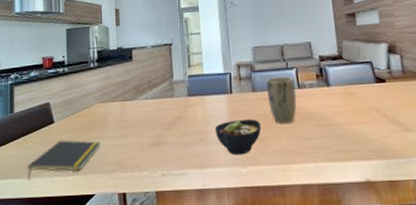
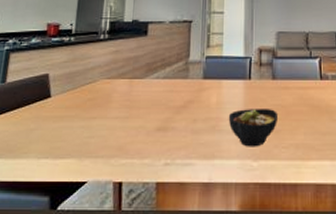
notepad: present [28,140,101,181] -> none [11,117,101,162]
plant pot: present [266,76,297,124] -> none [288,65,318,116]

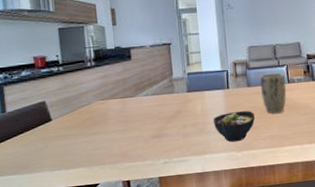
plant pot: none [288,65,318,116] -> present [260,73,287,114]

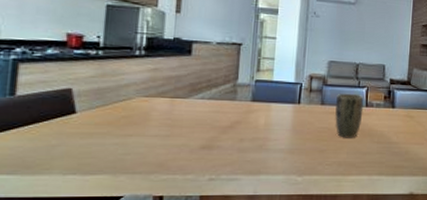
bowl: present [213,111,255,142] -> none [275,131,324,164]

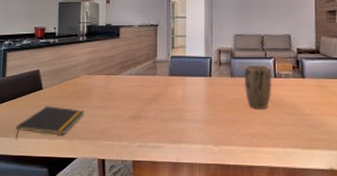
notepad: none [29,134,138,178] -> present [16,106,85,140]

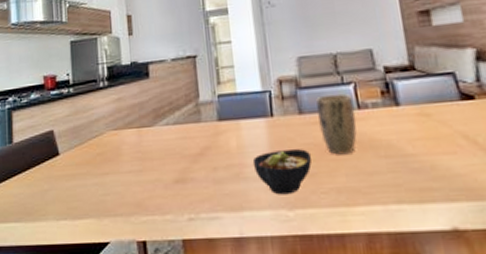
notepad: present [16,106,85,140] -> none [31,175,115,225]
bowl: none [192,102,235,135] -> present [252,149,312,195]

